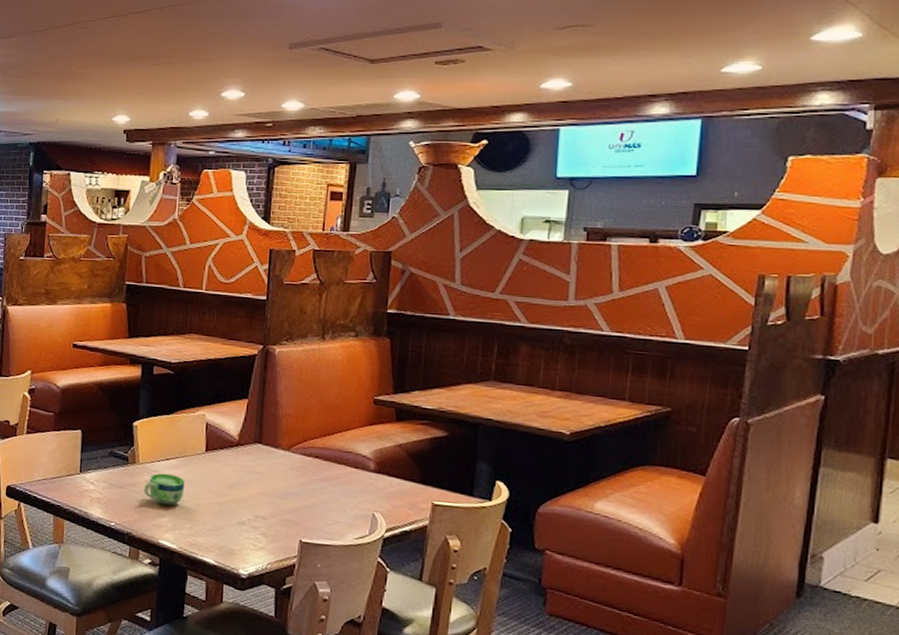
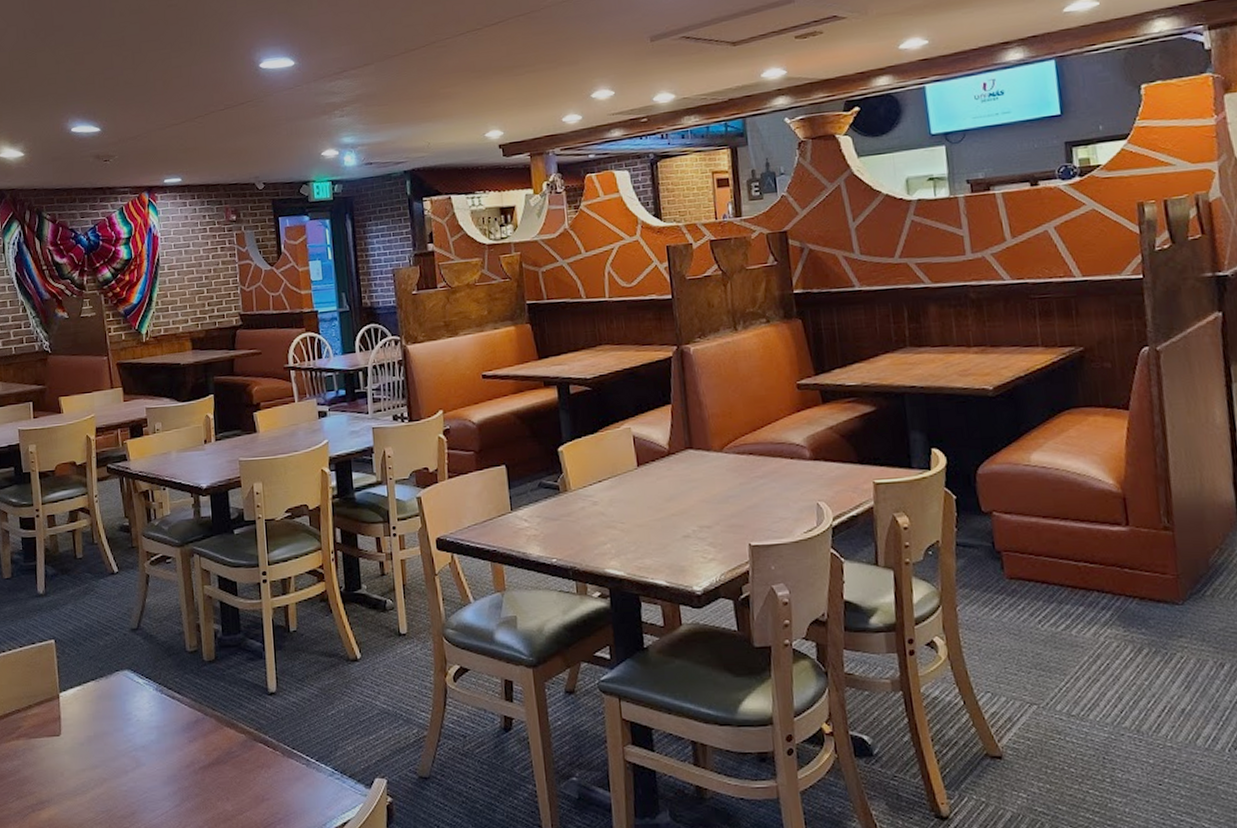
cup: present [144,473,186,506] -> none [580,496,623,531]

